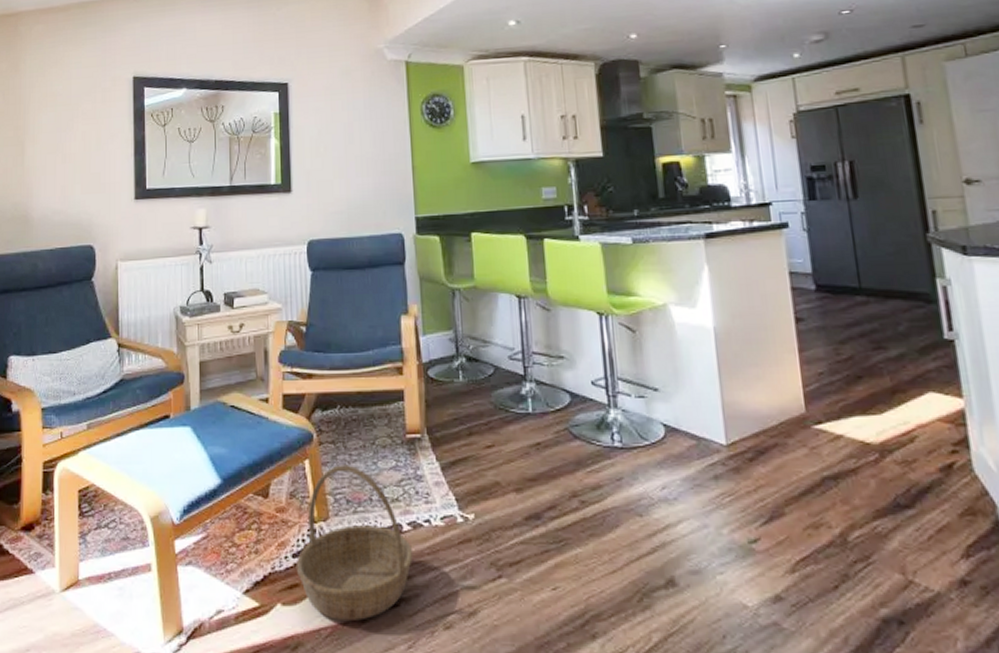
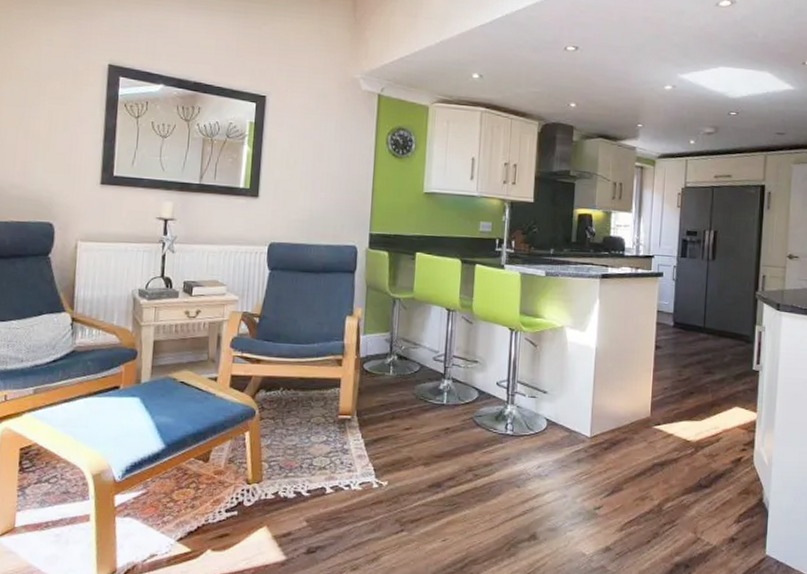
basket: present [296,465,414,621] -> none [227,437,333,563]

